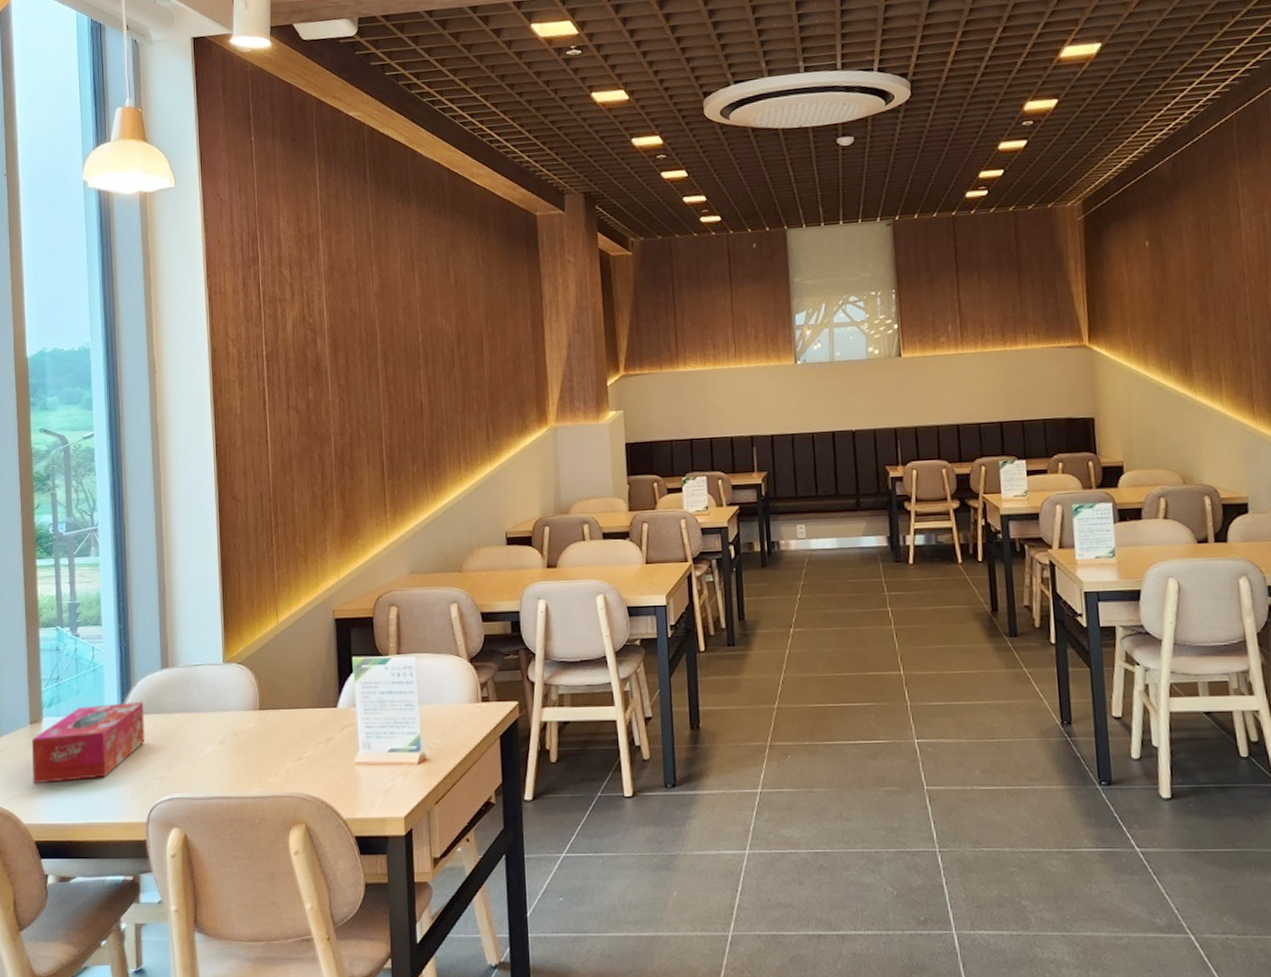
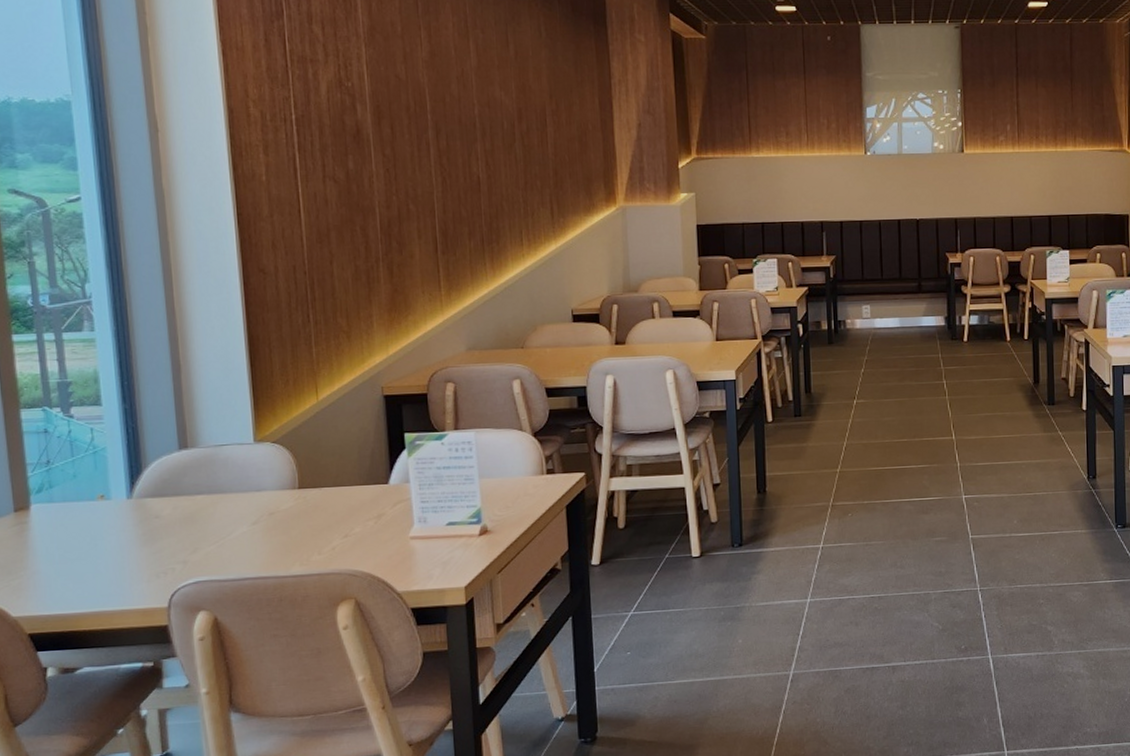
tissue box: present [31,702,145,784] -> none [17,484,162,575]

